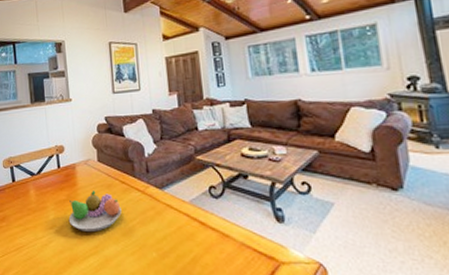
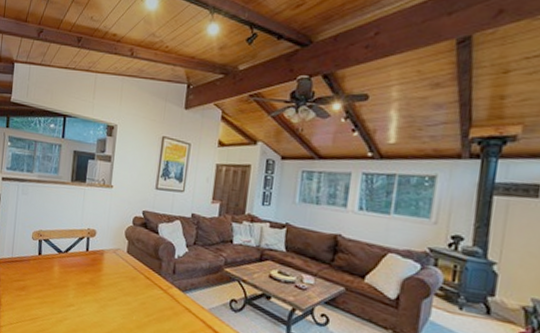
fruit bowl: present [68,189,122,232] -> none [87,278,141,319]

